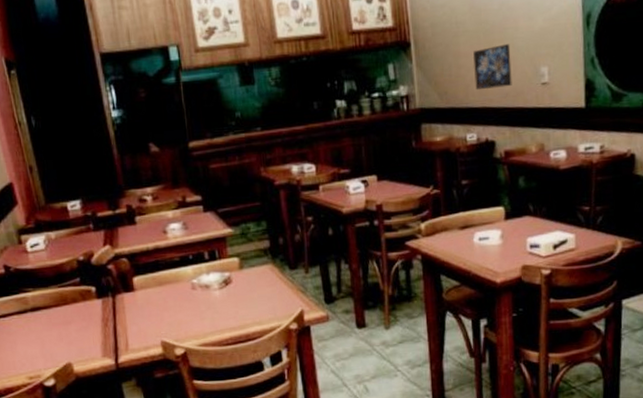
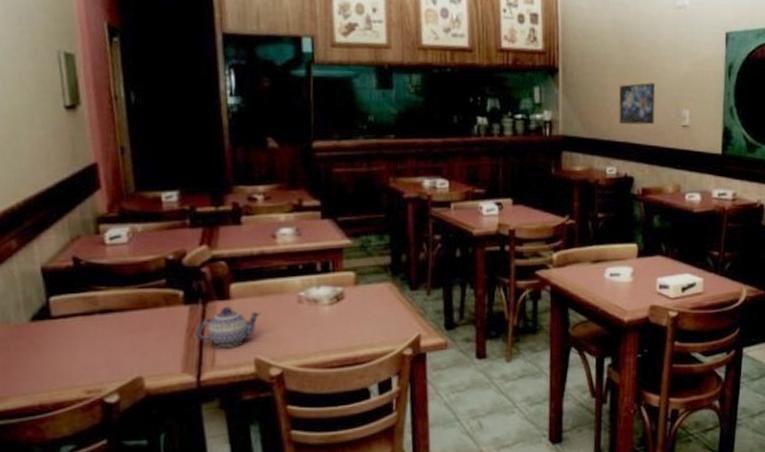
teapot: none [108,297,162,334] -> present [194,306,261,348]

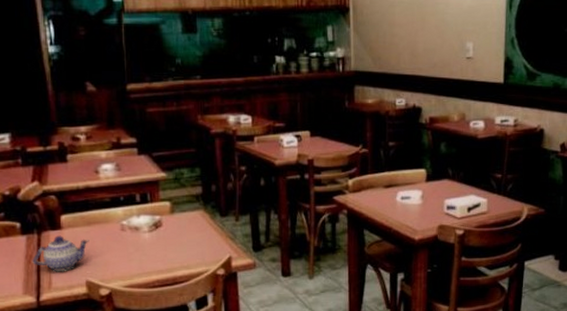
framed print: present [618,83,656,125] -> none [406,18,441,59]

